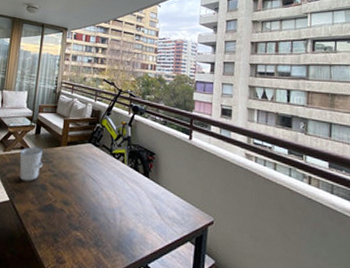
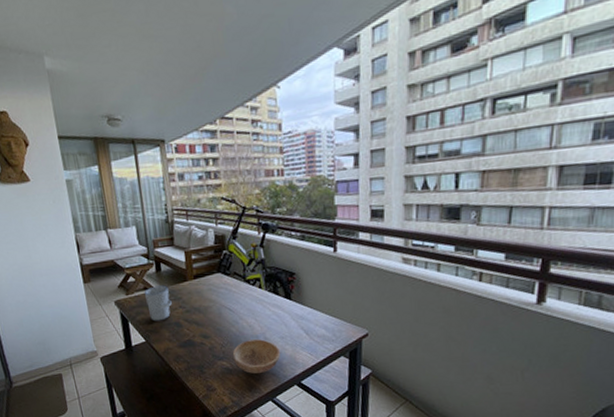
bowl: none [87,212,132,251] -> present [232,339,280,375]

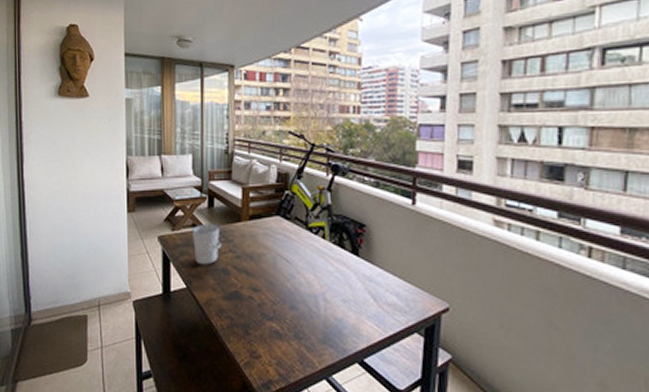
bowl: present [232,339,280,375] -> none [284,300,341,344]

